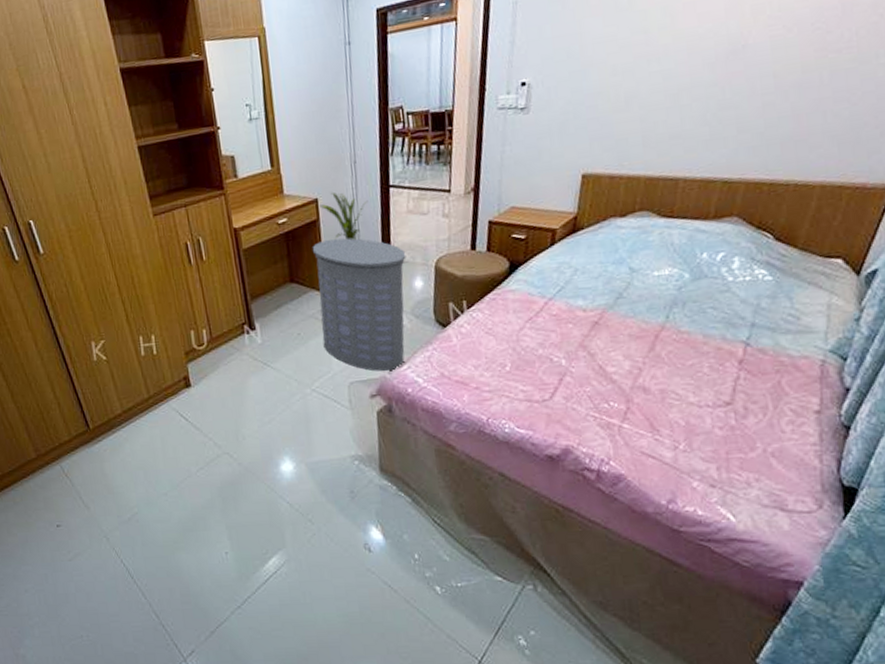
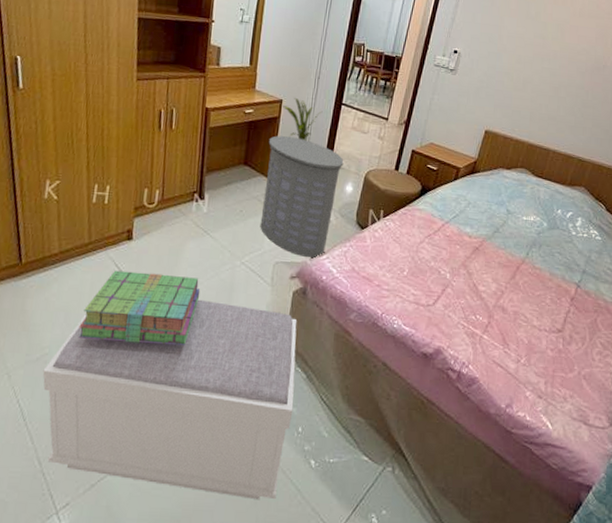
bench: none [137,435,405,632] -> present [42,299,297,501]
stack of books: none [160,414,275,493] -> present [78,270,201,345]

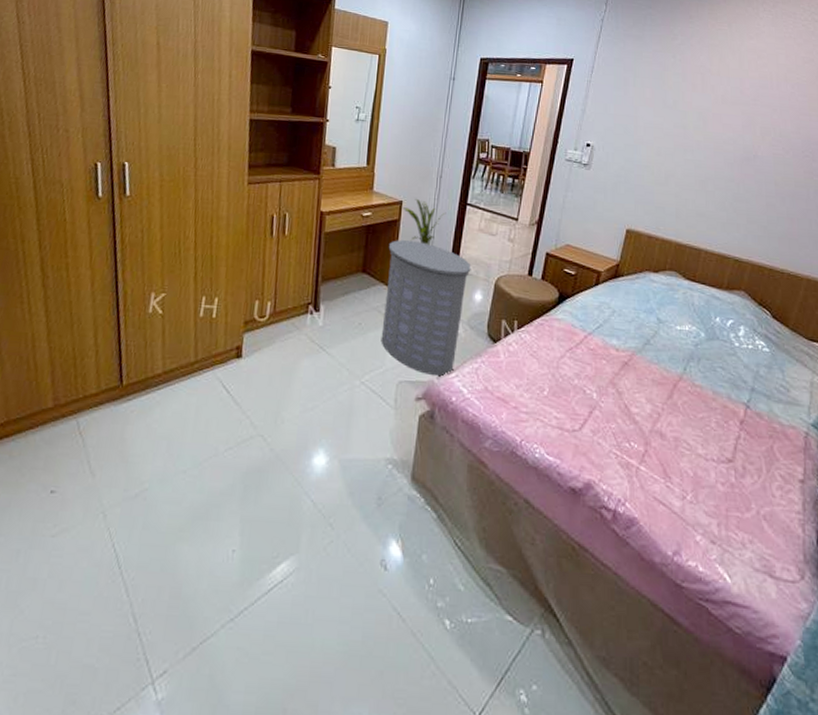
bench: present [42,299,297,501] -> none [141,425,425,670]
stack of books: present [78,270,201,345] -> none [181,392,316,479]

